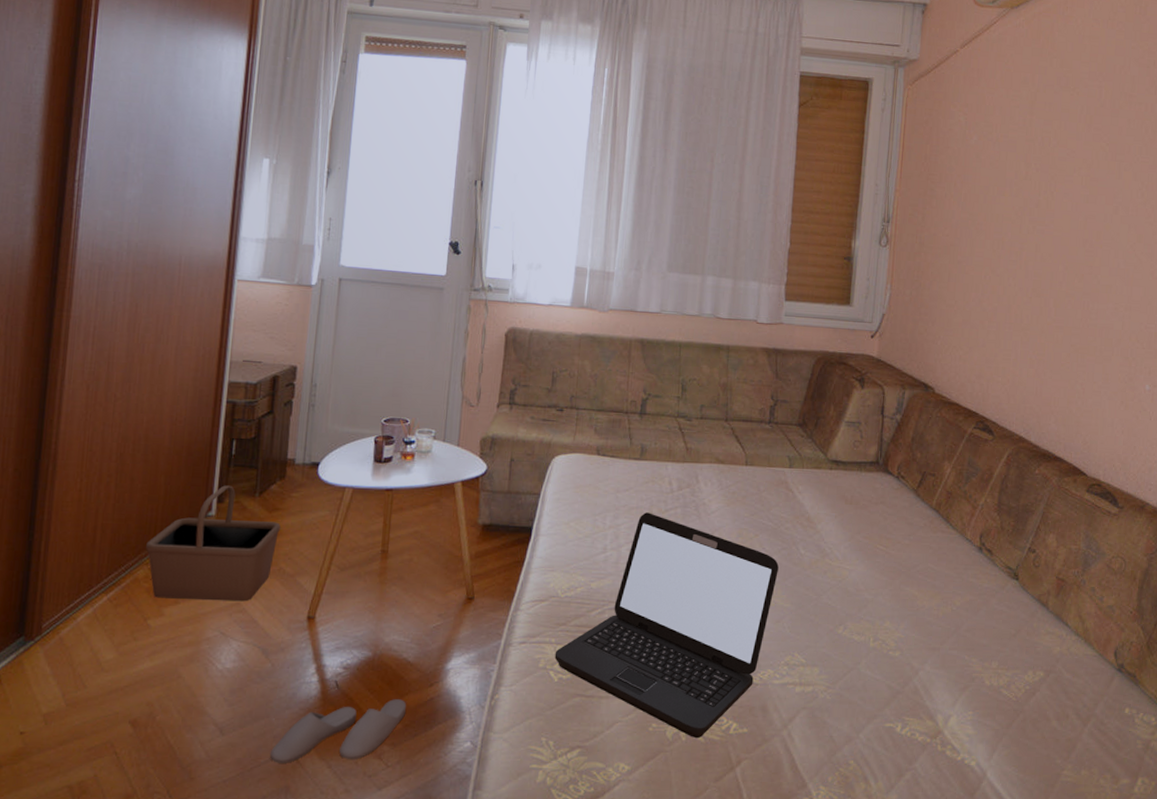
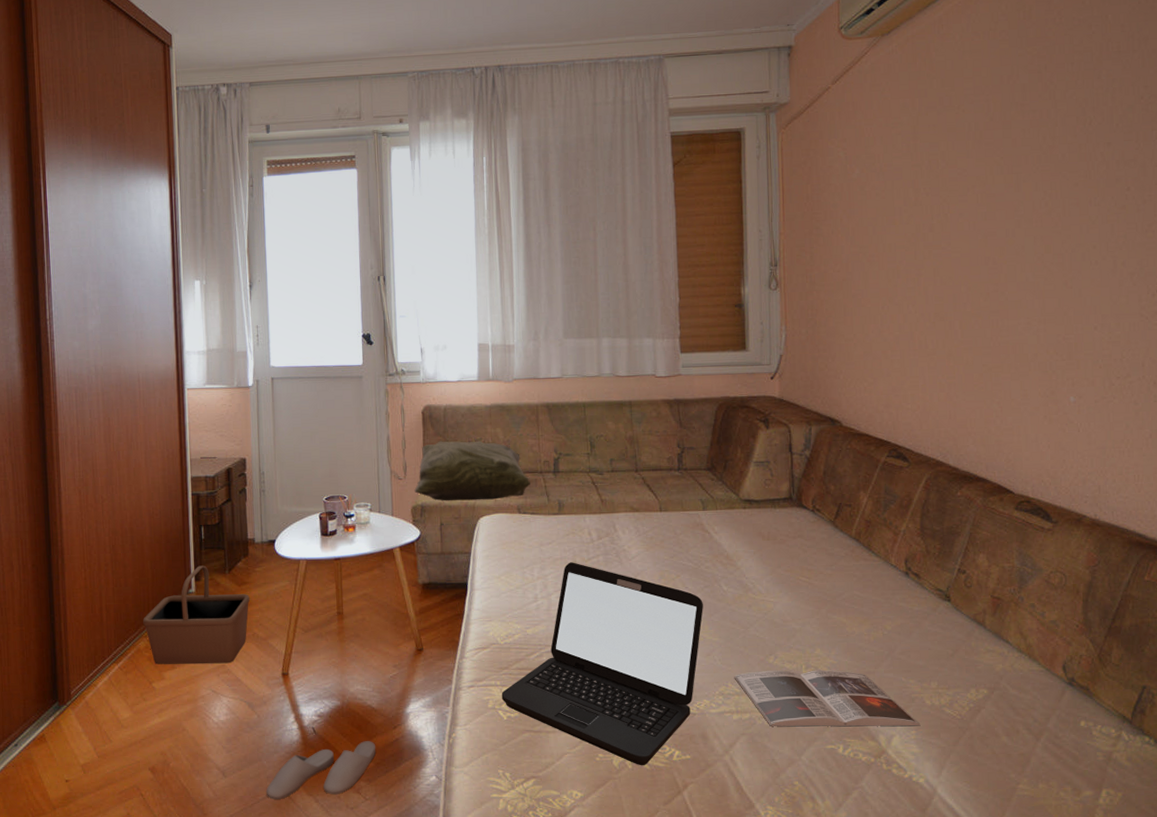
cushion: none [486,368,614,438] -> present [414,440,530,501]
magazine: none [801,641,978,707] -> present [734,669,921,727]

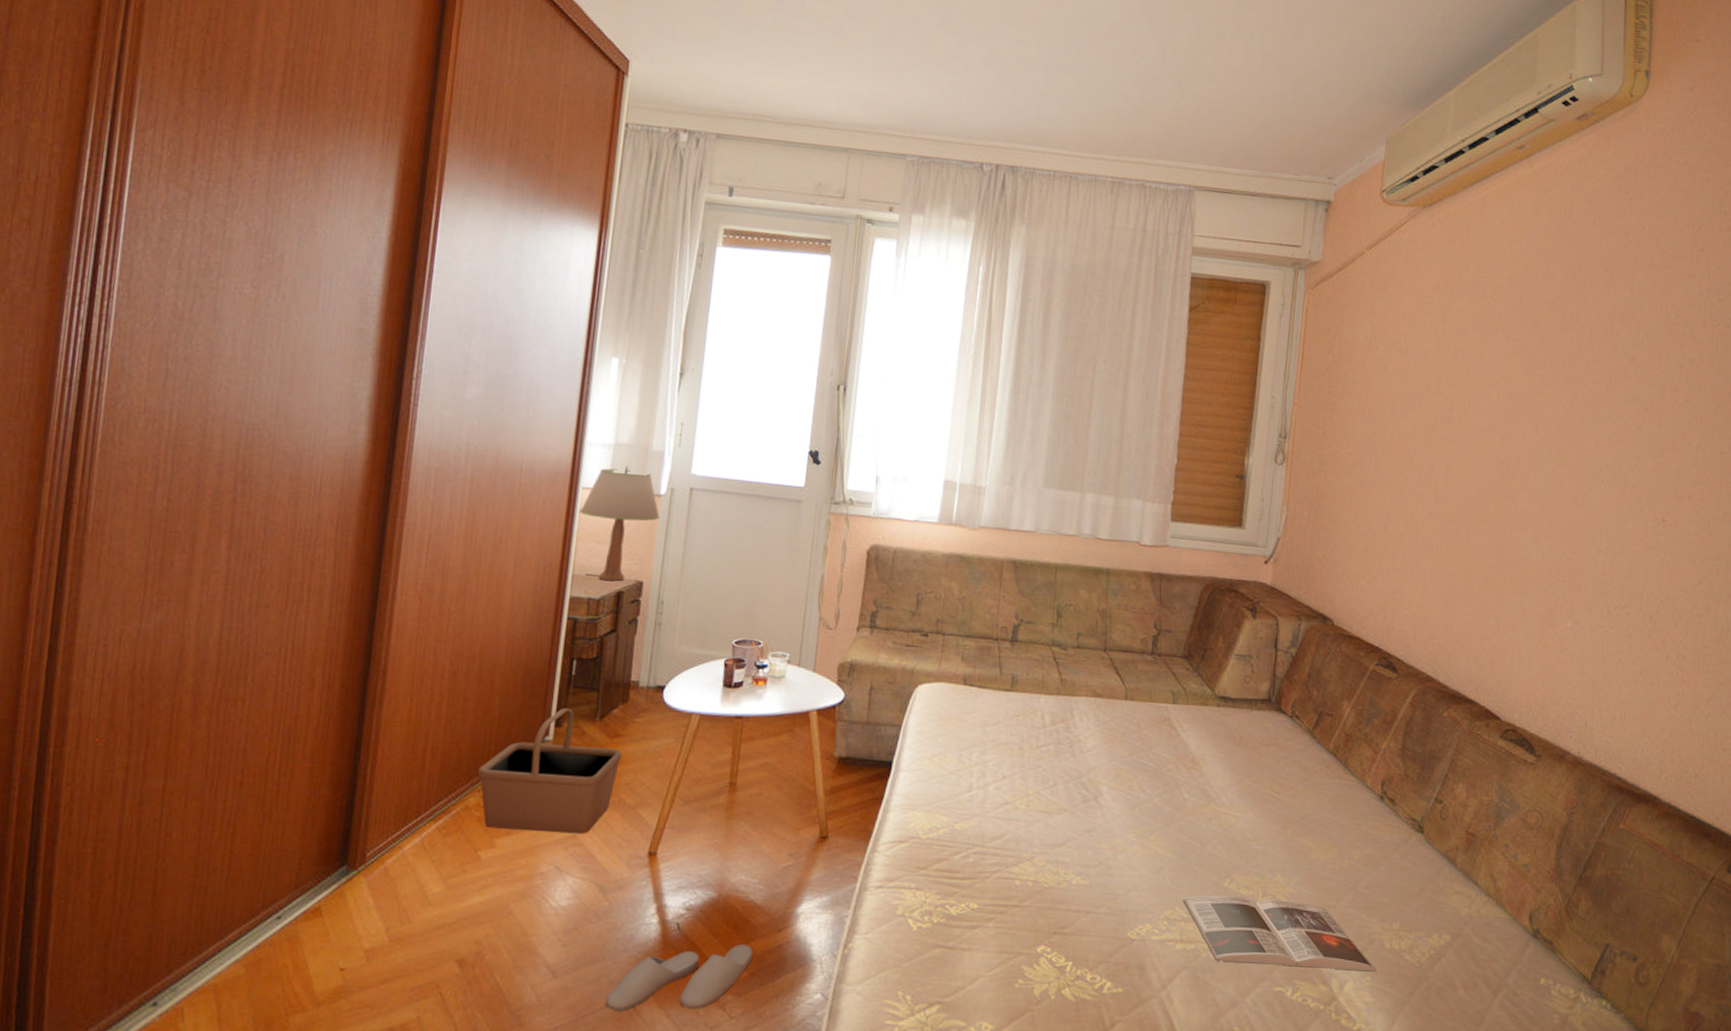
table lamp: none [188,367,251,461] -> present [580,466,660,582]
cushion: present [414,440,530,501] -> none [844,589,983,666]
laptop: present [501,562,703,766] -> none [914,748,1160,998]

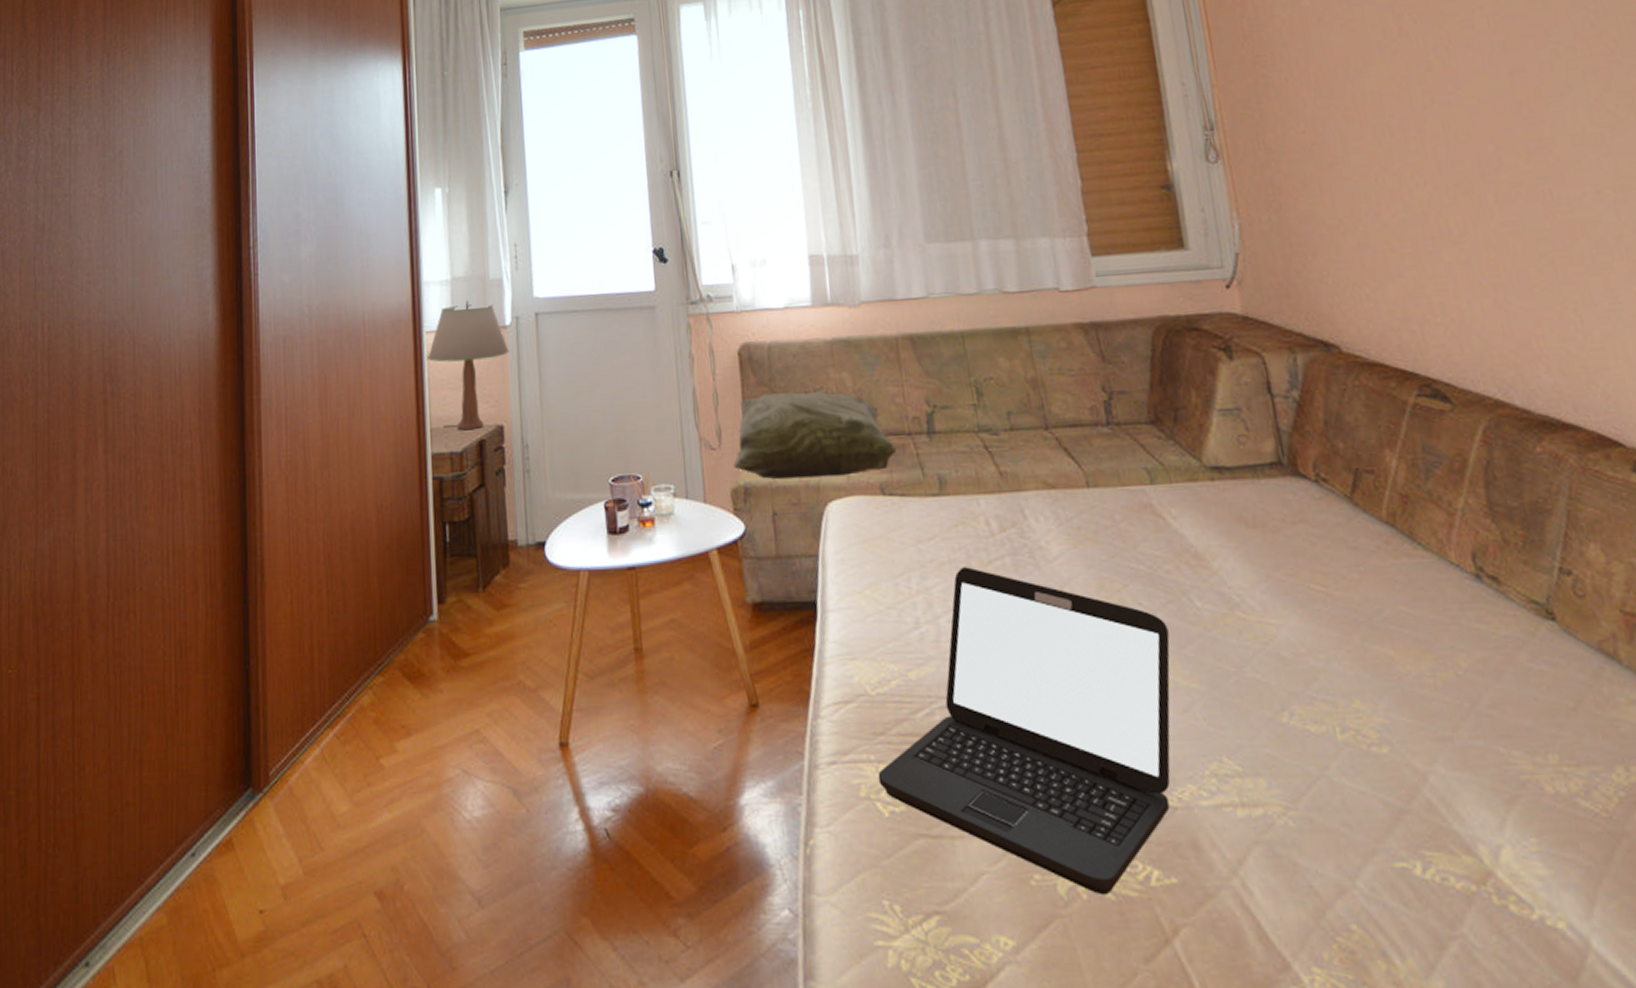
basket: present [478,708,622,834] -> none [368,581,513,730]
slippers: present [604,944,753,1011] -> none [540,851,699,945]
cushion: none [844,589,983,666] -> present [733,390,896,480]
laptop: none [914,748,1160,998] -> present [878,567,1171,896]
magazine: present [1183,895,1377,972] -> none [1230,734,1544,831]

